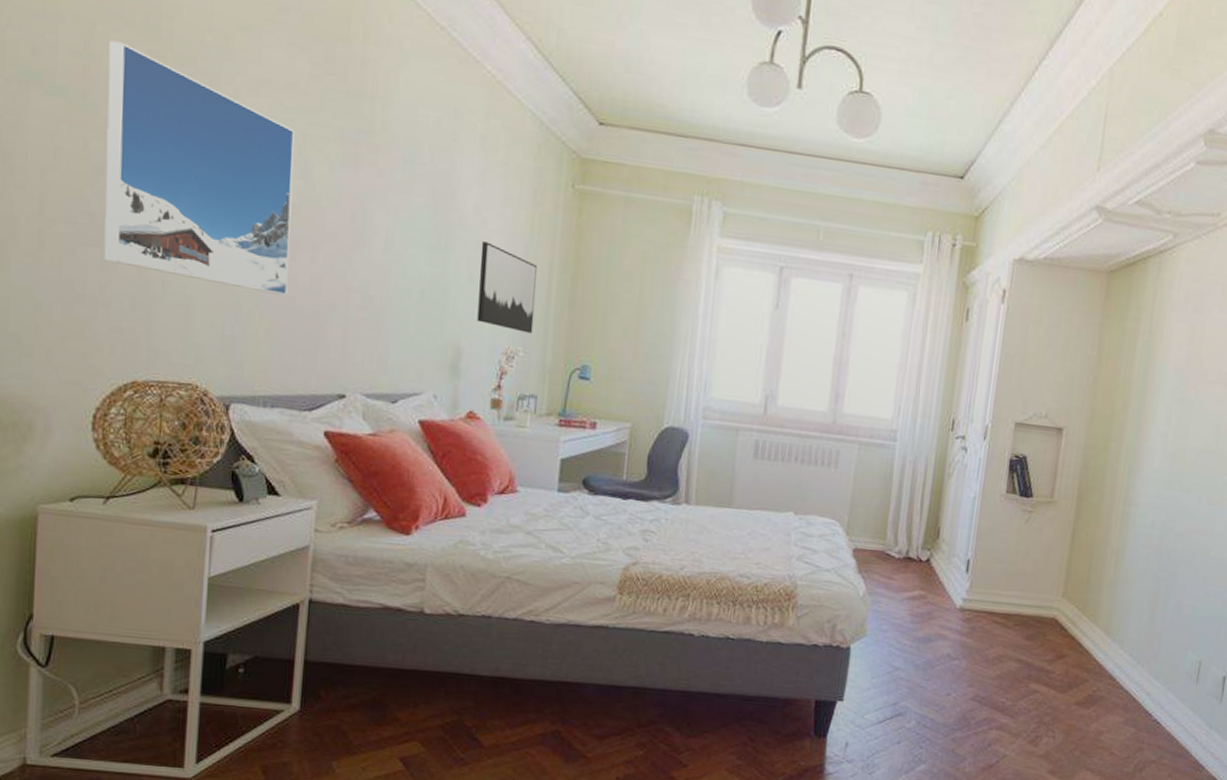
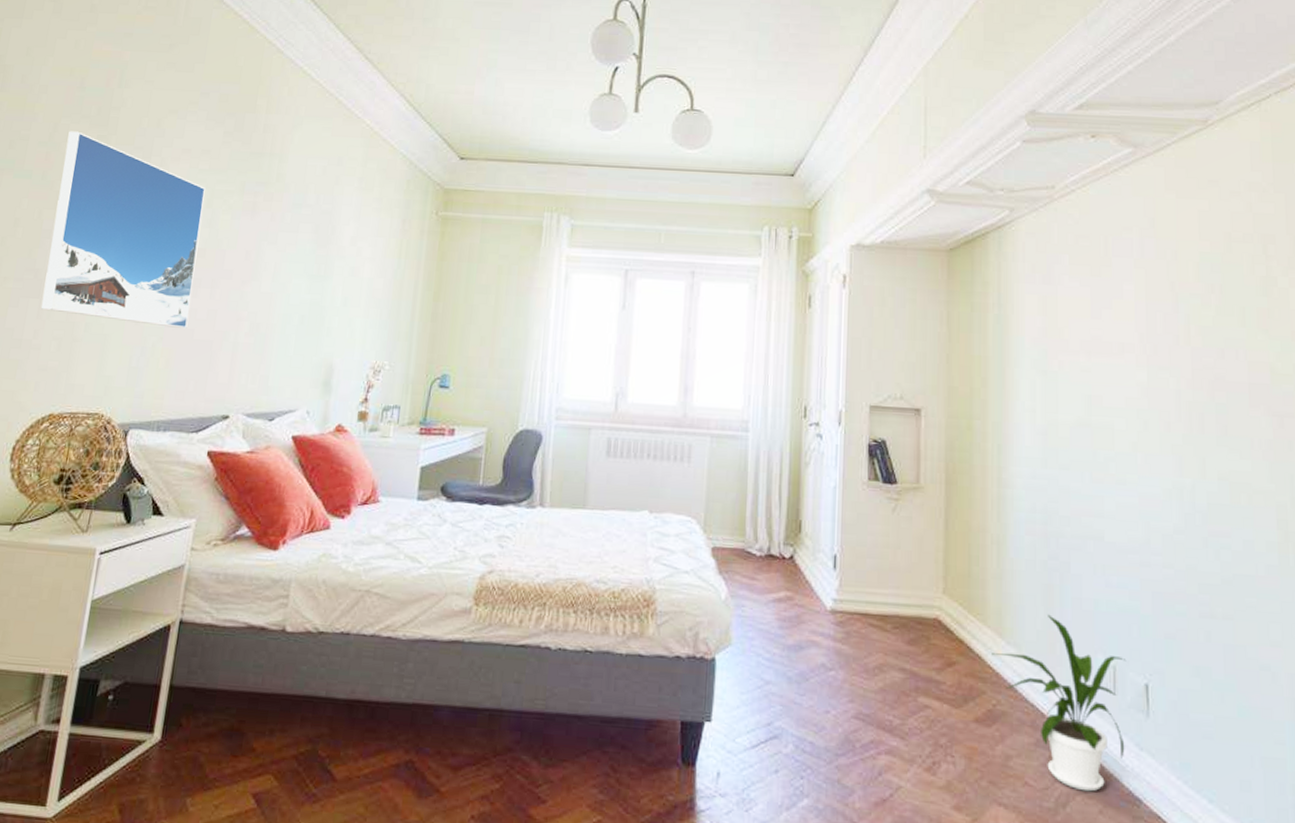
wall art: present [477,241,537,334] -> none [349,268,404,348]
house plant: none [1098,617,1211,760] -> present [992,614,1127,792]

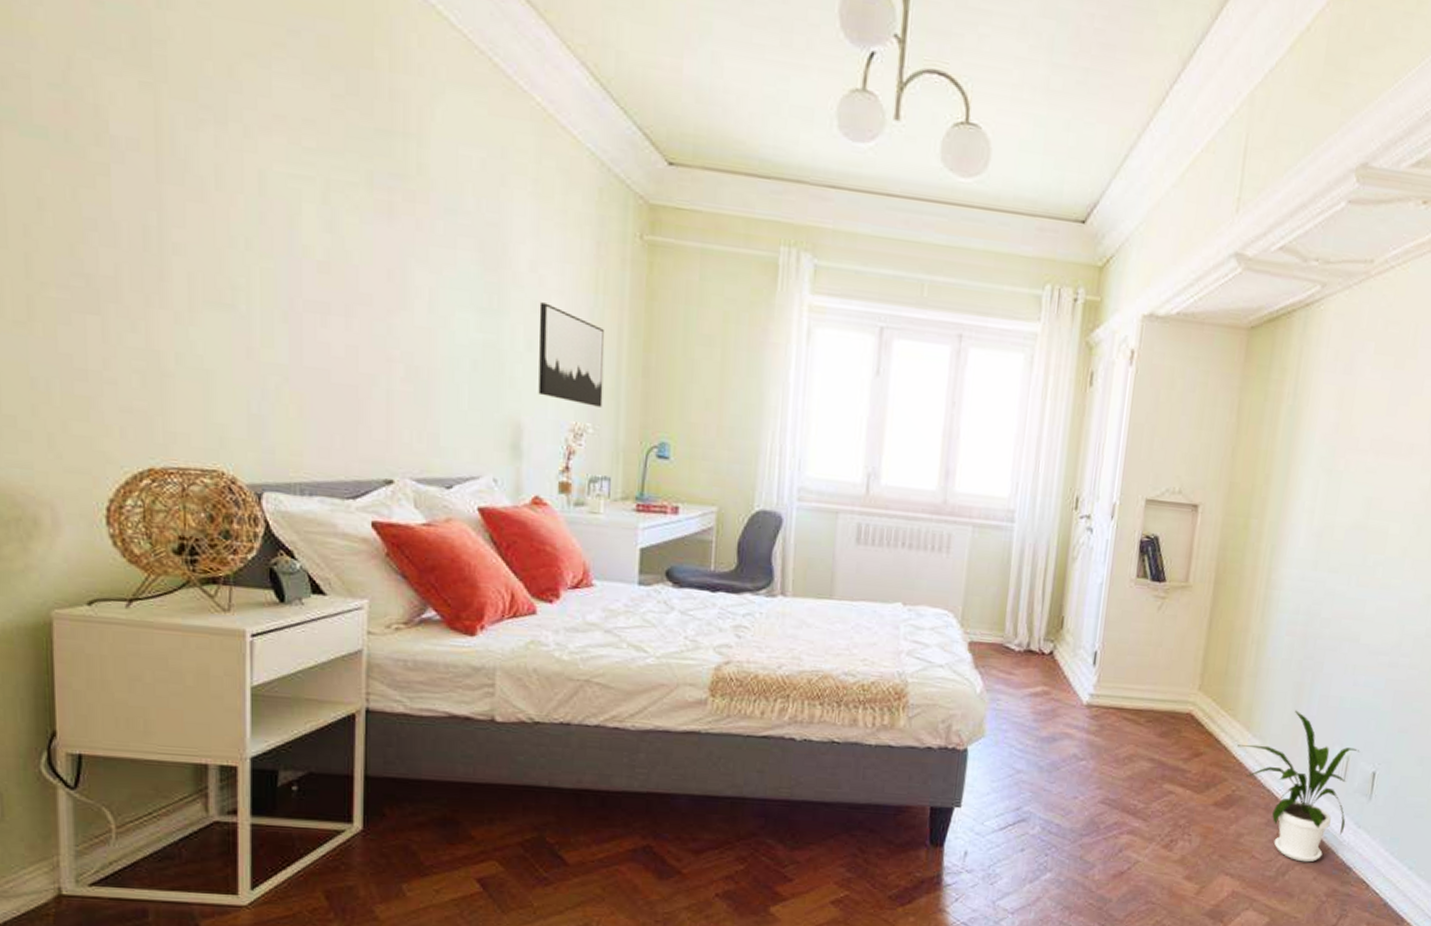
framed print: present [40,131,206,328] -> none [92,70,320,368]
wall art: none [349,268,404,348] -> present [538,302,604,407]

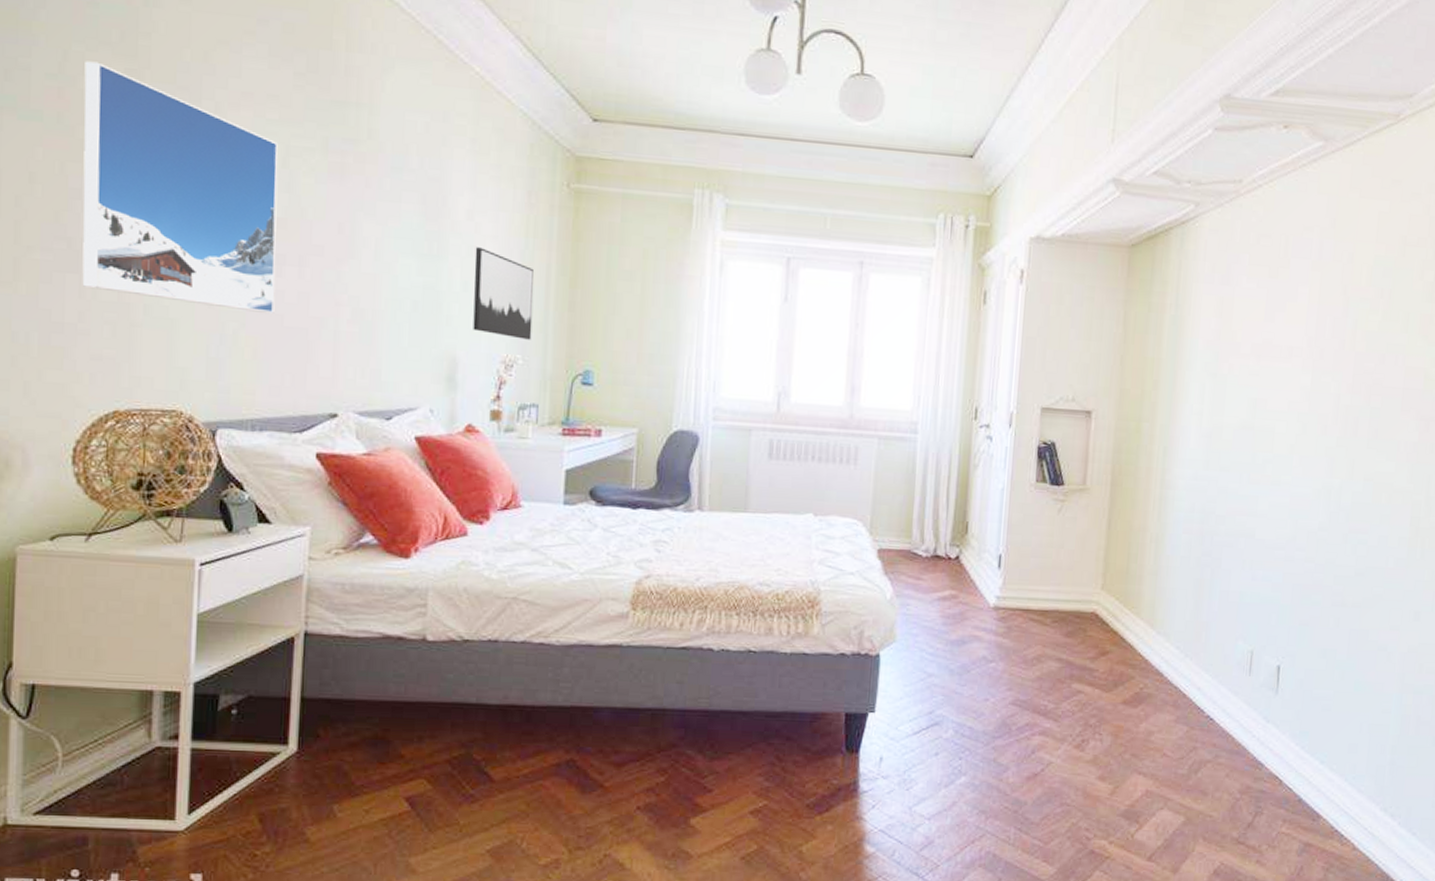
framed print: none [92,70,320,368] -> present [82,61,278,313]
house plant: present [1237,710,1360,863] -> none [1142,606,1263,759]

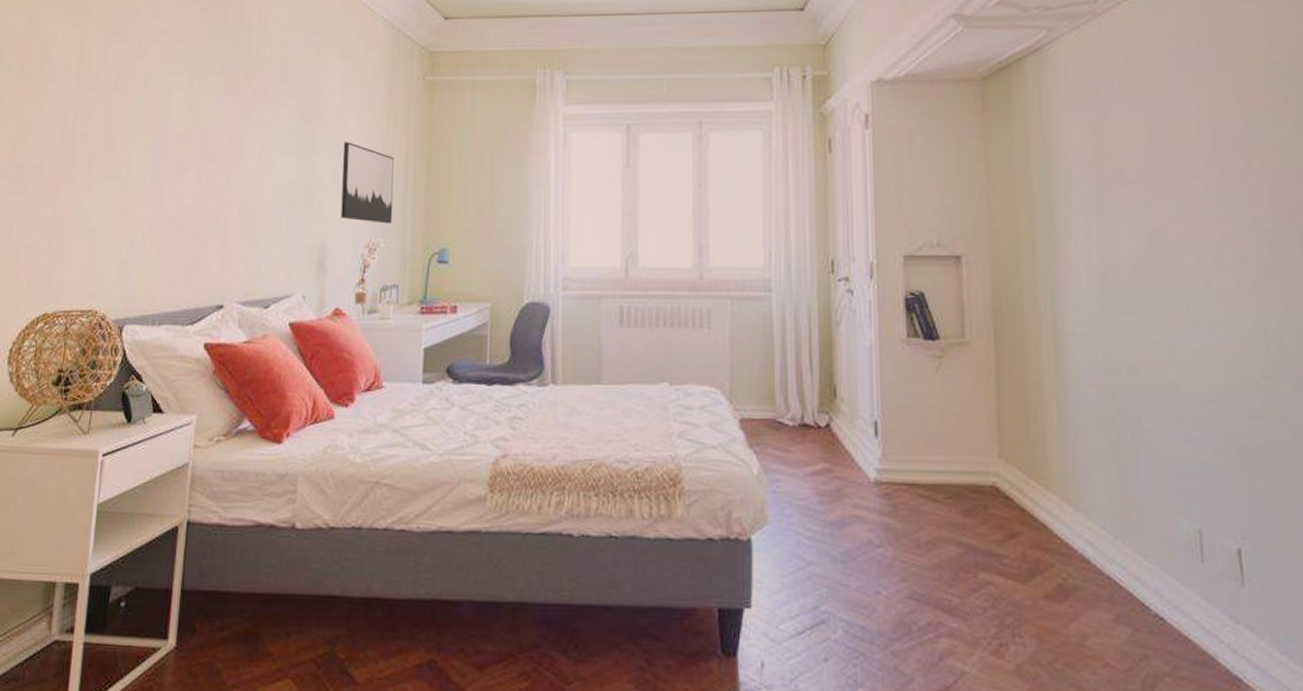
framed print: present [82,61,278,313] -> none [28,20,185,217]

